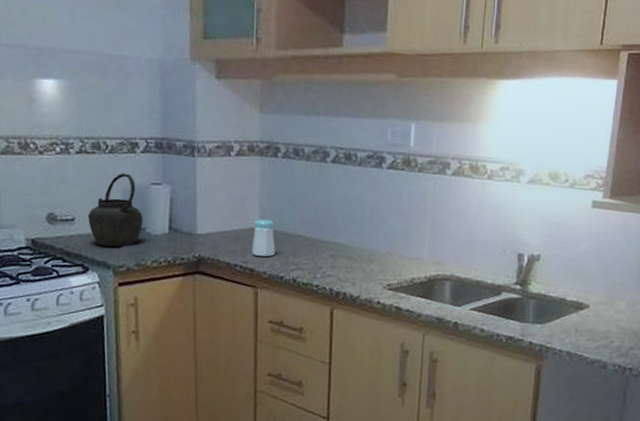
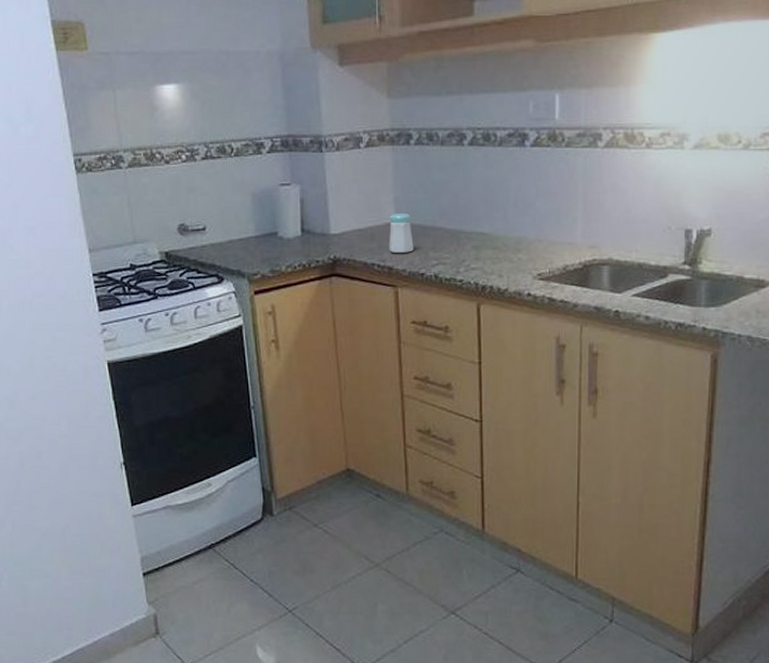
kettle: present [87,173,143,247] -> none [218,176,274,254]

